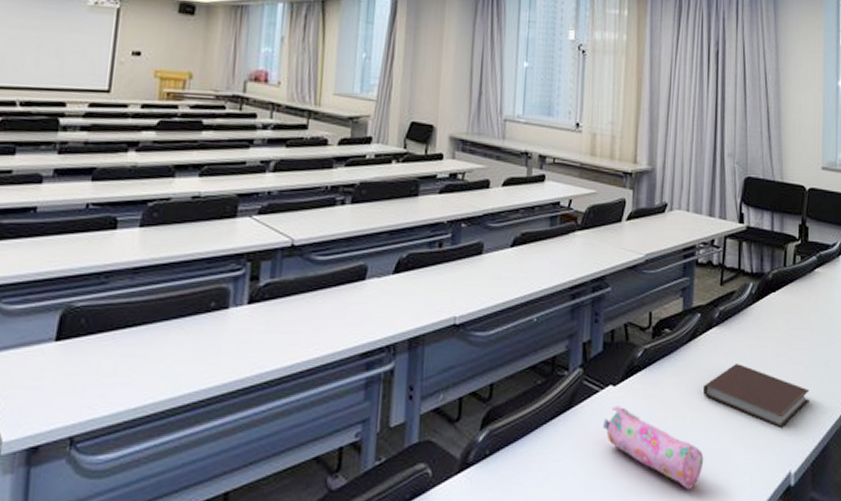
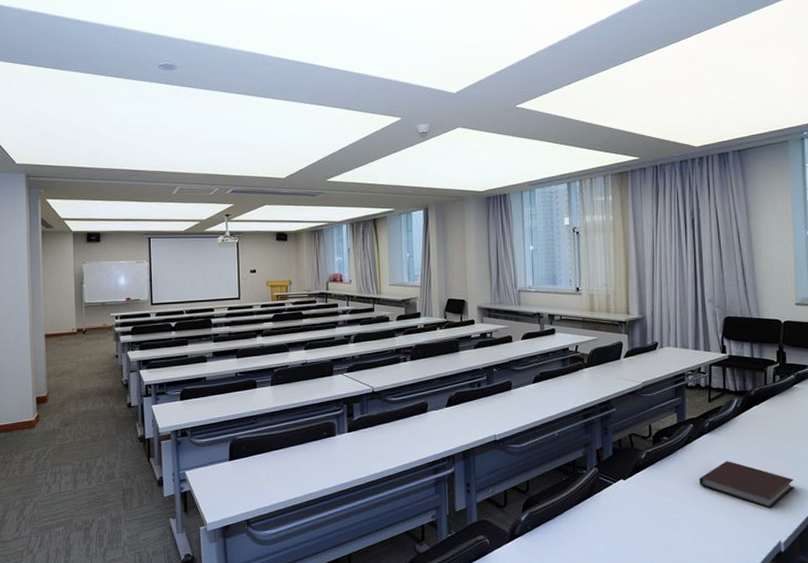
pencil case: present [602,405,704,490] -> none [617,494,704,554]

